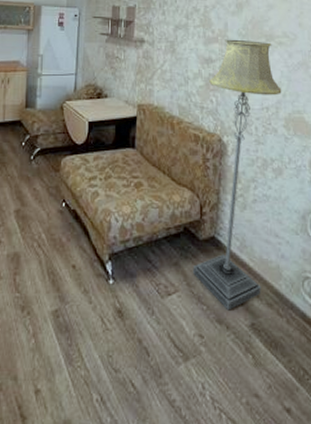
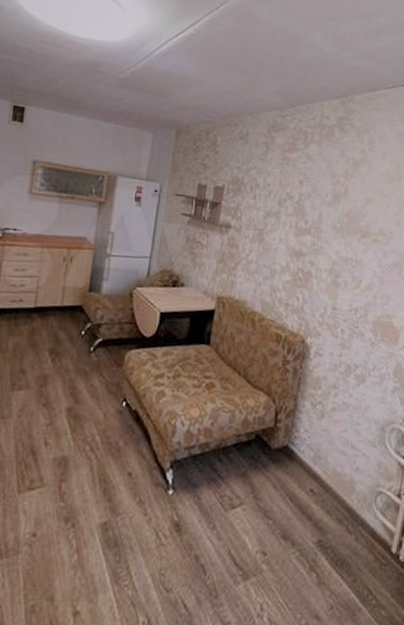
floor lamp: present [192,39,282,311] -> none [260,232,373,526]

